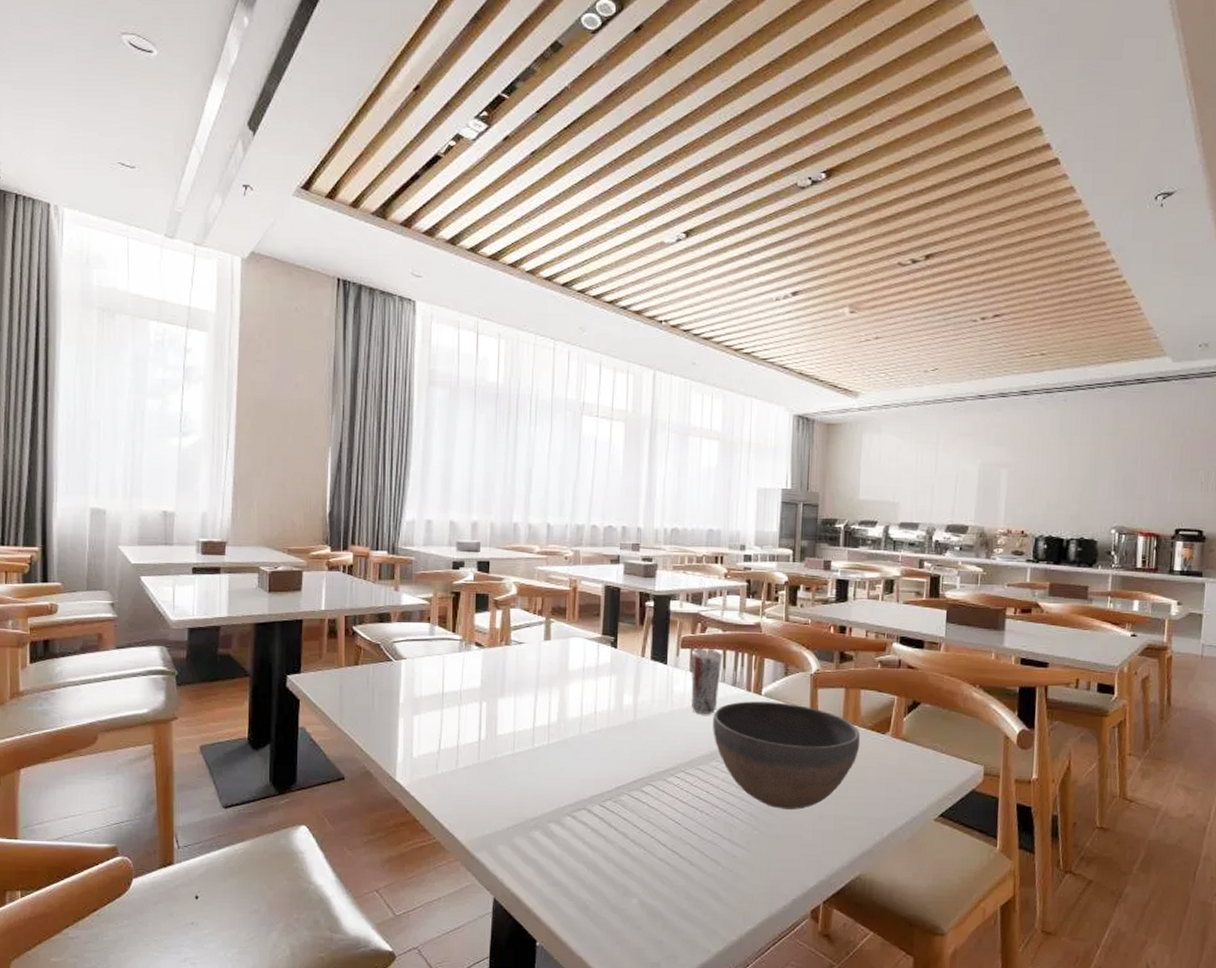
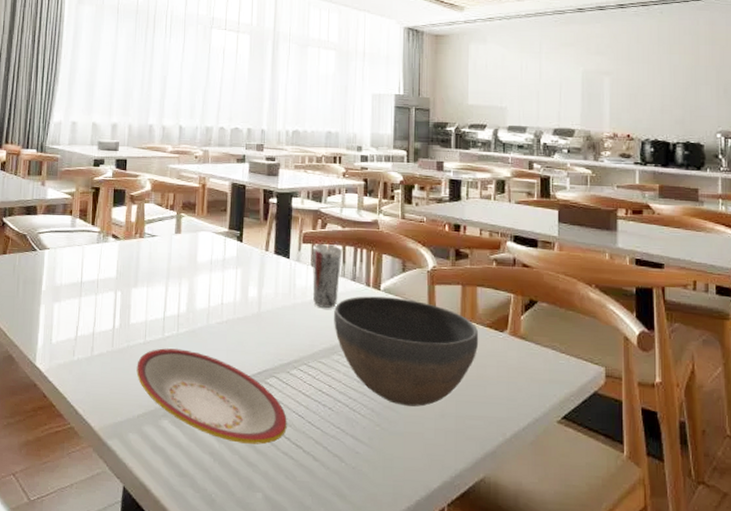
plate: none [505,759,663,852] -> present [136,348,287,445]

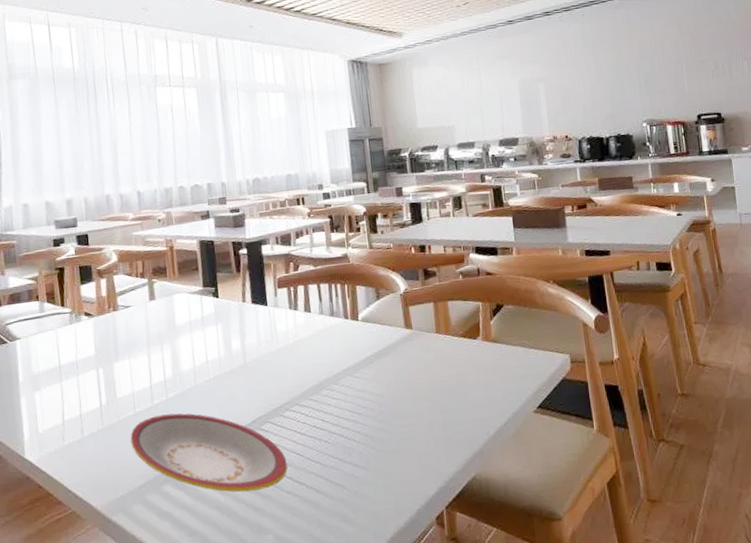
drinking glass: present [312,244,343,308] -> none [288,285,320,347]
bowl: present [334,296,479,407] -> none [317,324,456,426]

